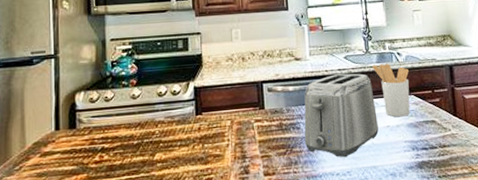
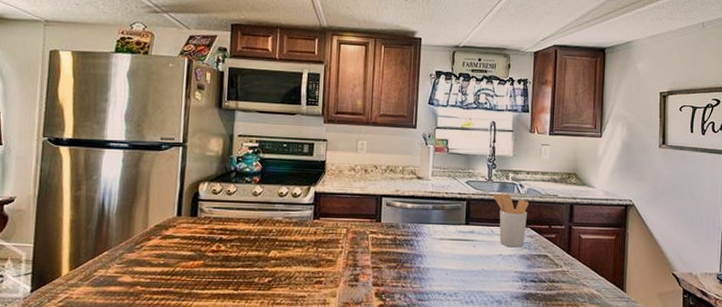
toaster: present [304,73,379,158] -> none [416,197,491,279]

